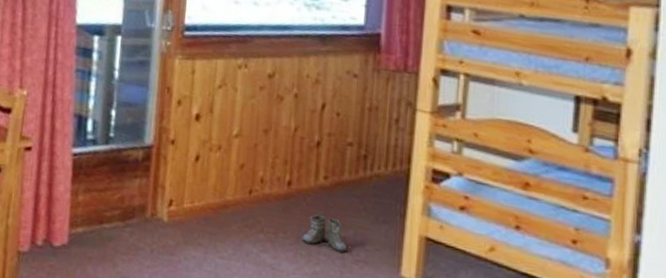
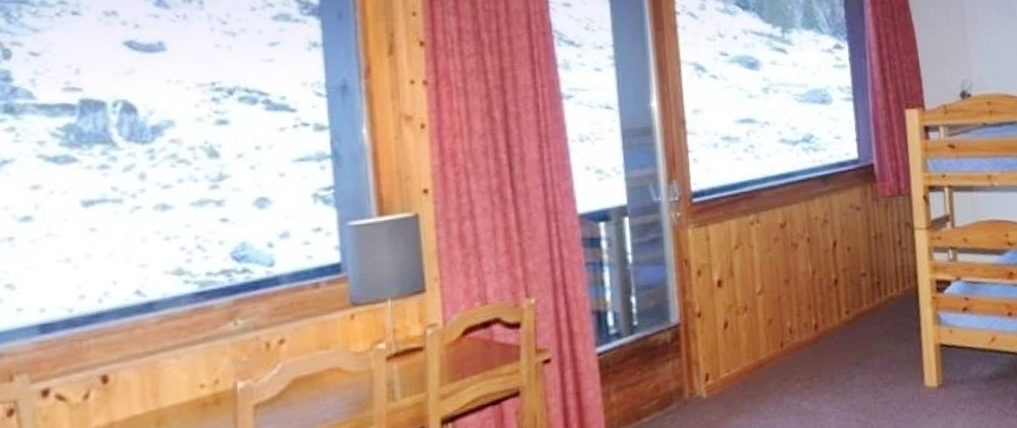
boots: present [302,214,348,253] -> none [835,348,877,381]

